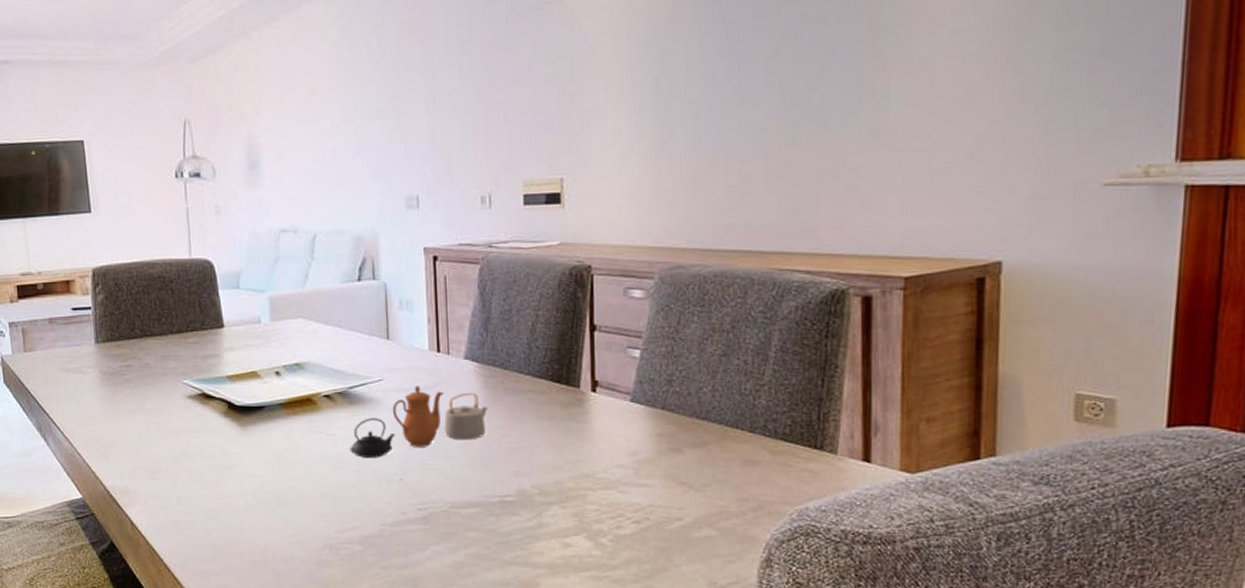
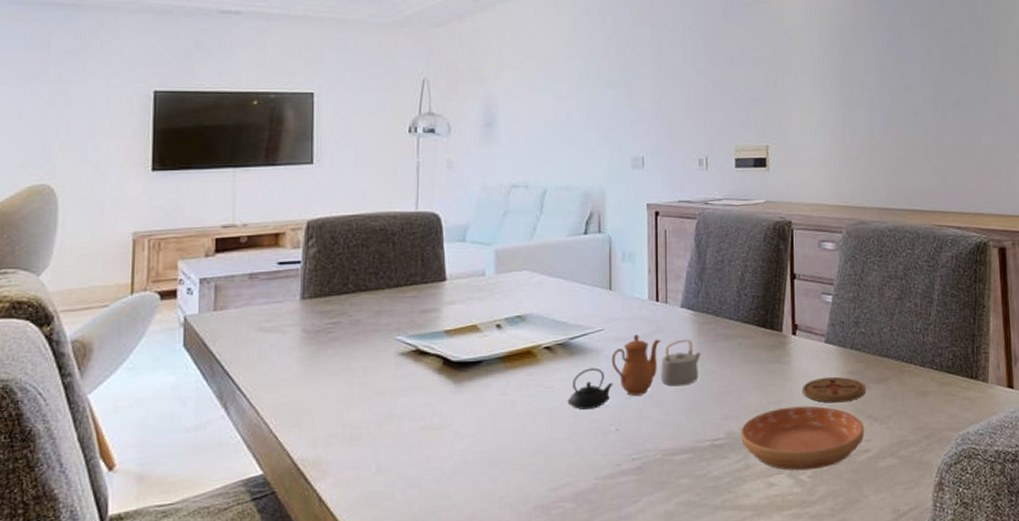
saucer: none [532,468,677,534] -> present [740,405,865,471]
coaster: none [604,438,680,466] -> present [803,376,867,403]

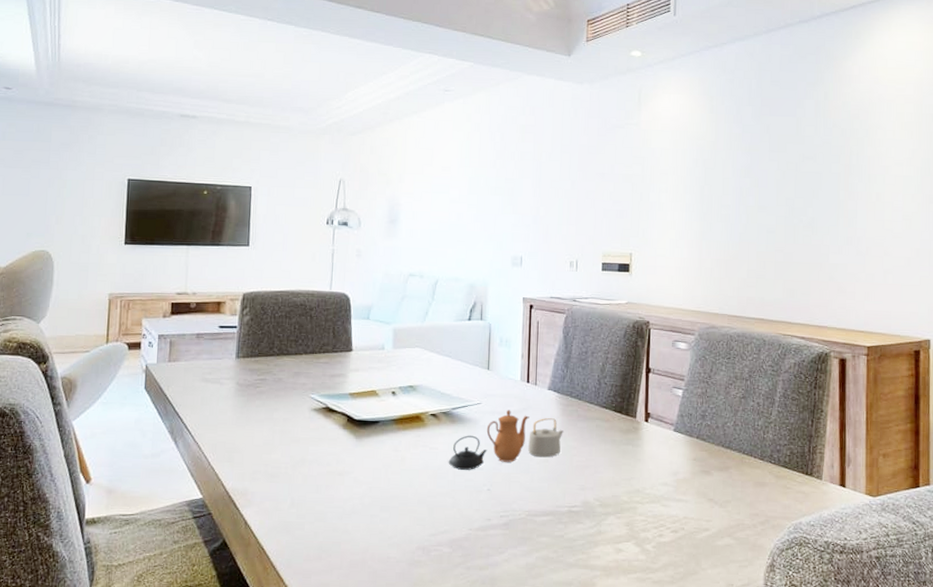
saucer: present [740,405,865,471] -> none [594,484,706,541]
coaster: present [803,376,867,403] -> none [652,461,709,485]

